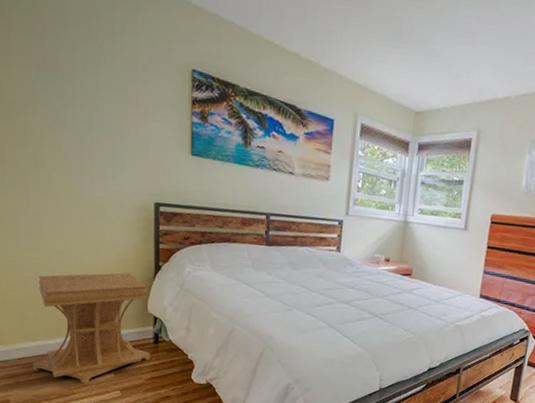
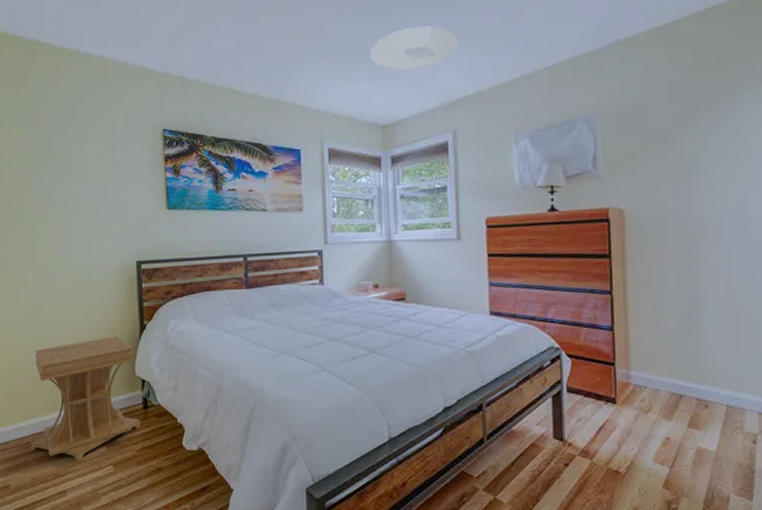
ceiling light: none [415,18,499,63] -> present [370,26,459,71]

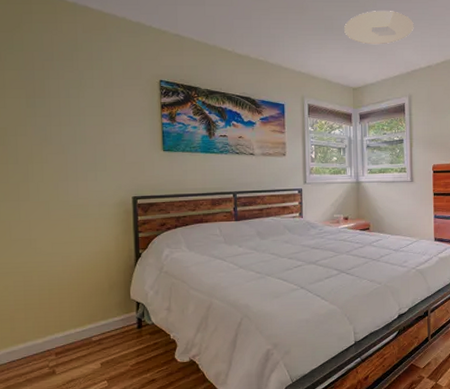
side table: present [30,336,140,461] -> none [22,264,135,379]

